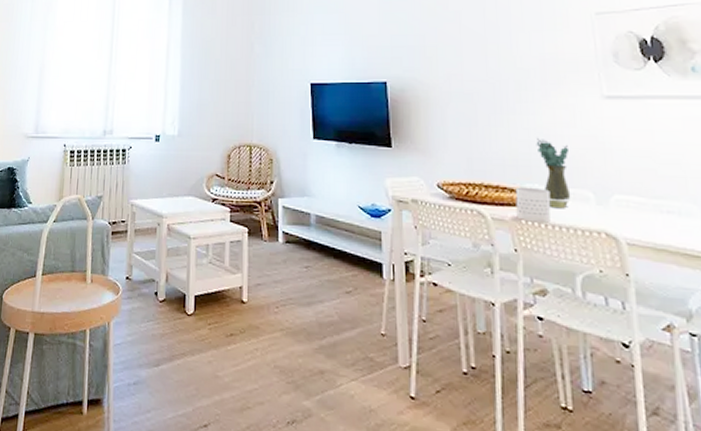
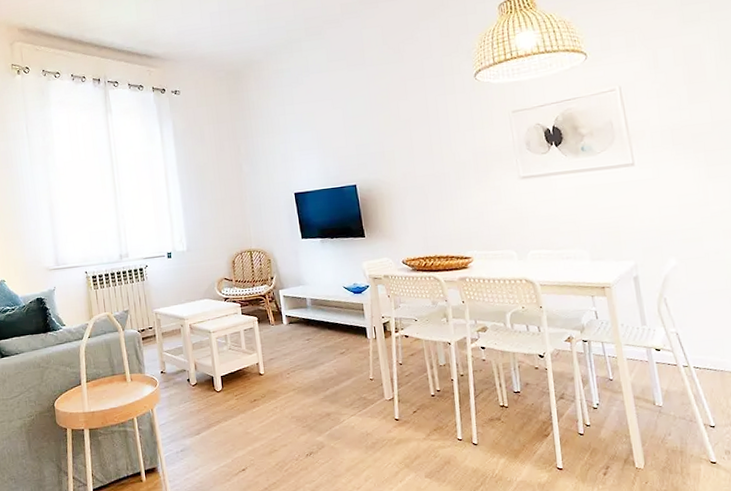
mug: present [515,187,551,224] -> none [460,253,487,280]
vase: present [536,137,571,209] -> none [473,215,501,267]

